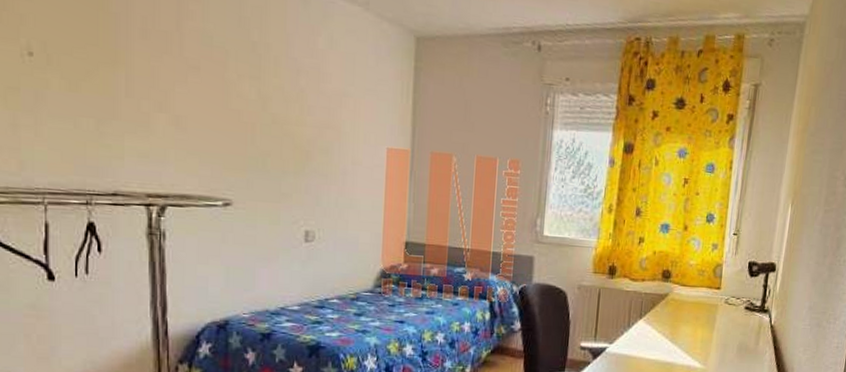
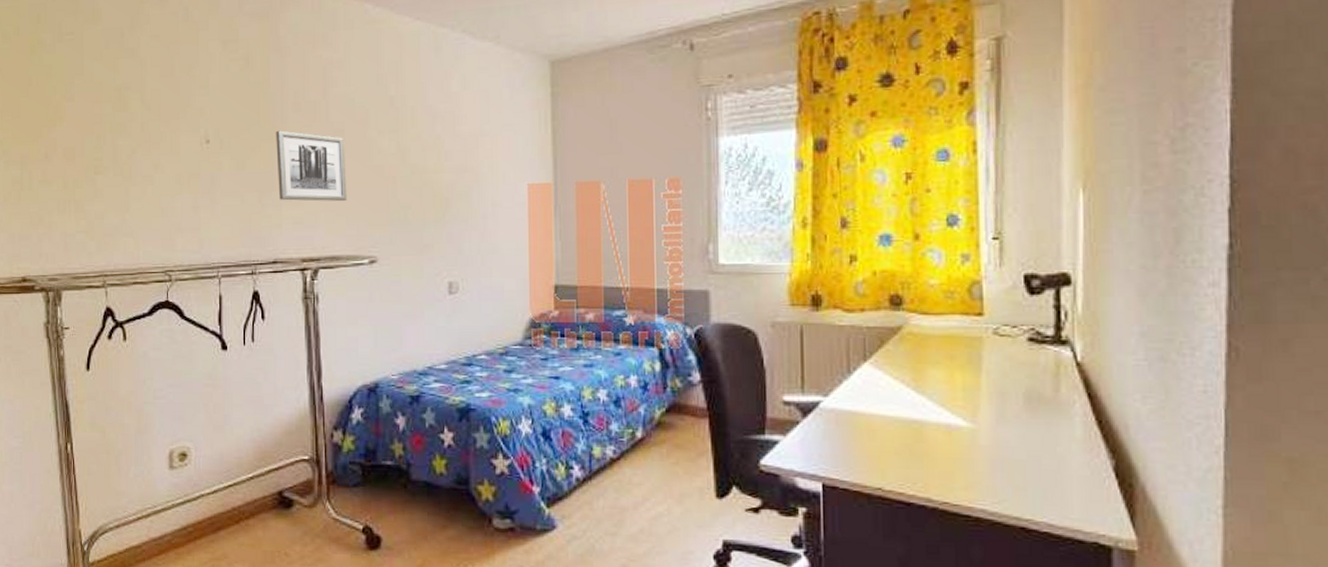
wall art: none [118,55,201,140] -> present [276,130,347,201]

